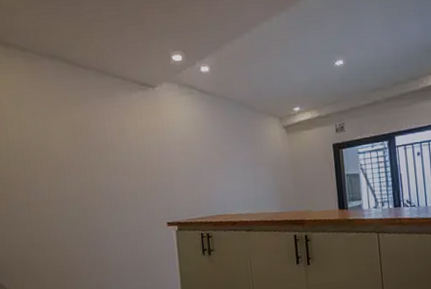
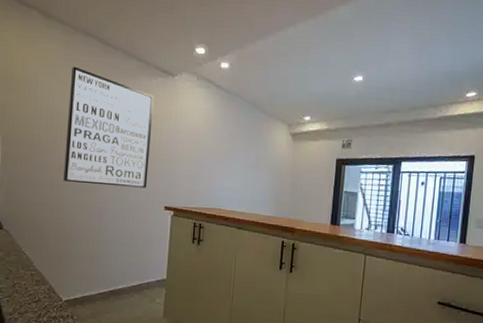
wall art: none [42,93,145,216] -> present [63,66,154,188]

